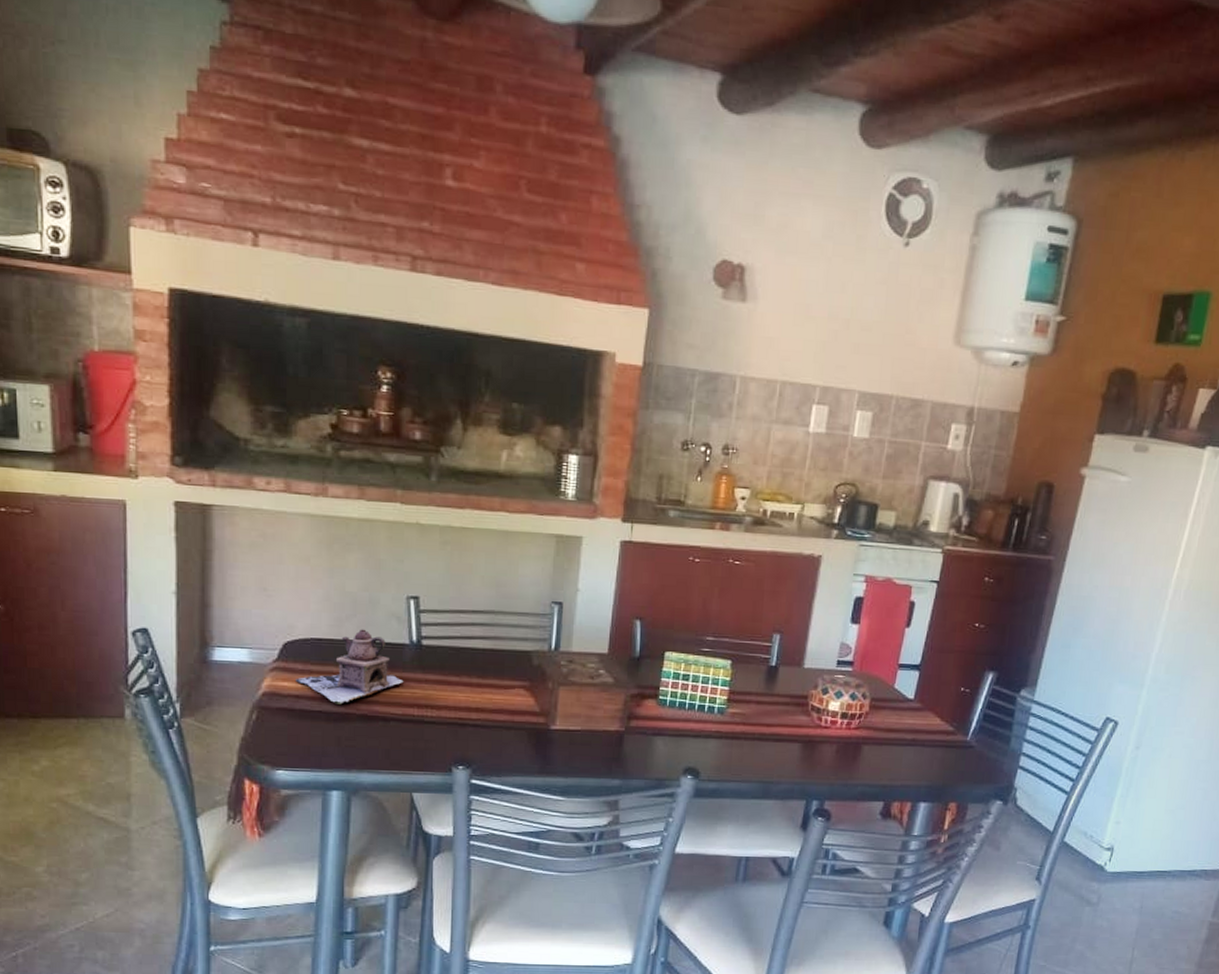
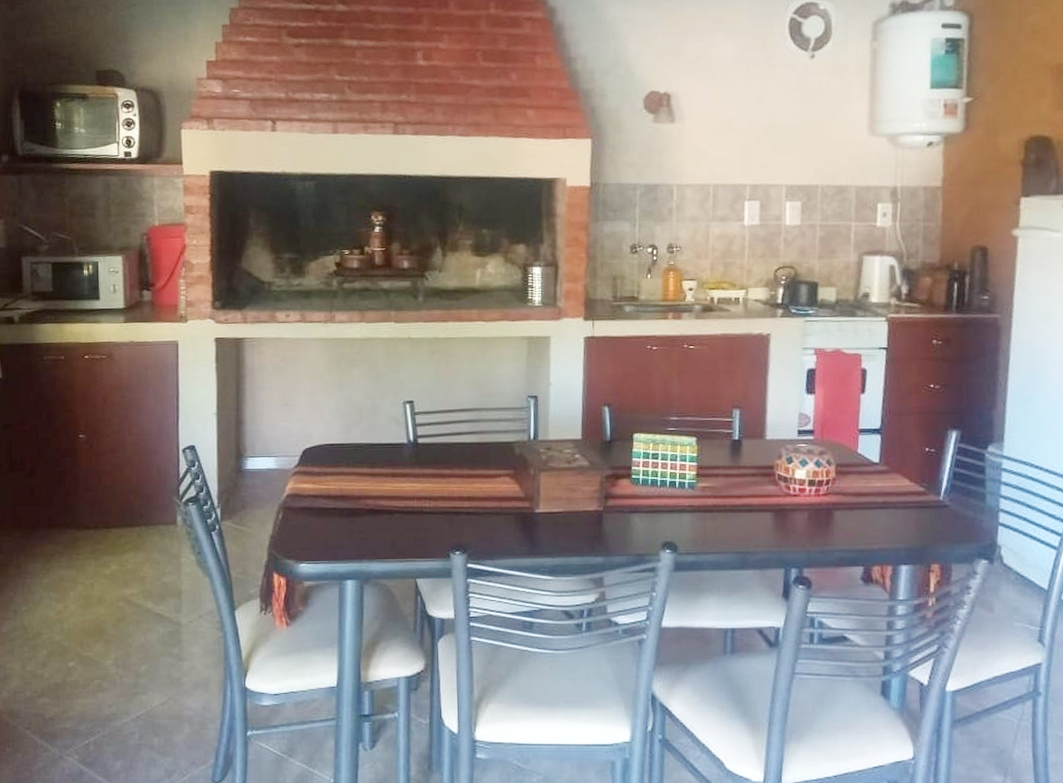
teapot: present [296,629,404,705] -> none [314,433,404,501]

